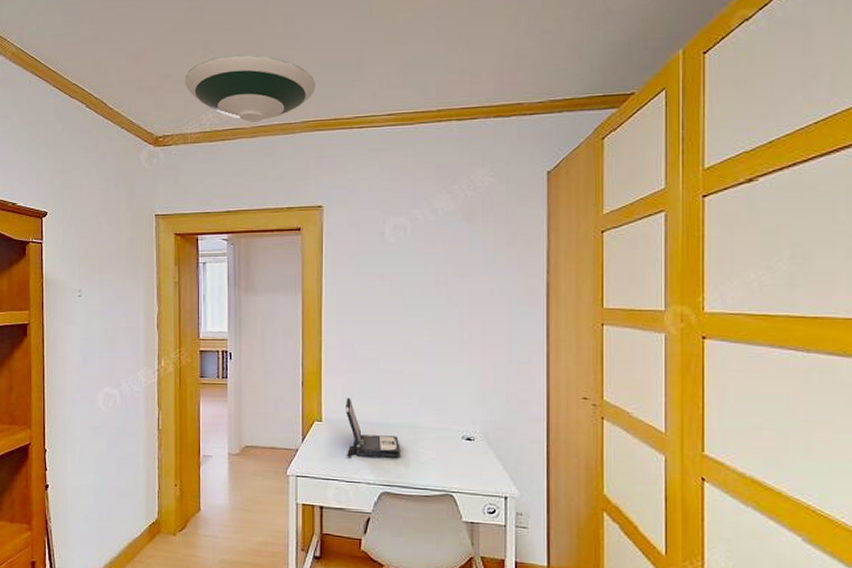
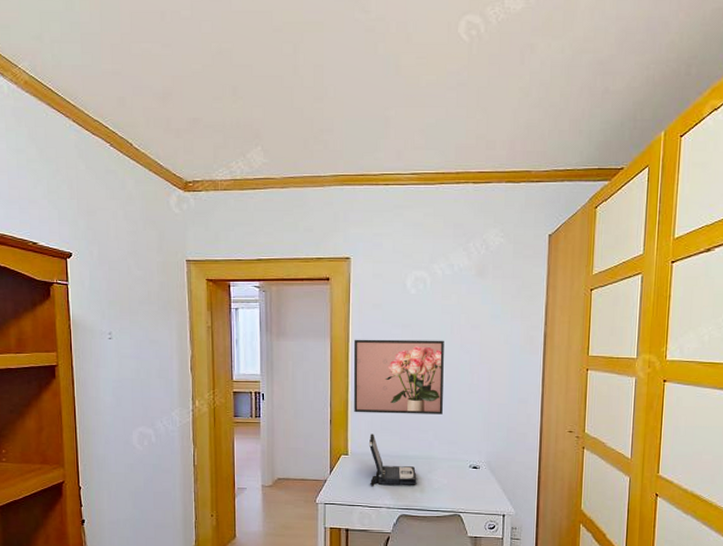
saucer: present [185,54,316,123] -> none [214,103,345,173]
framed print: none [327,292,429,377] -> present [353,339,444,414]

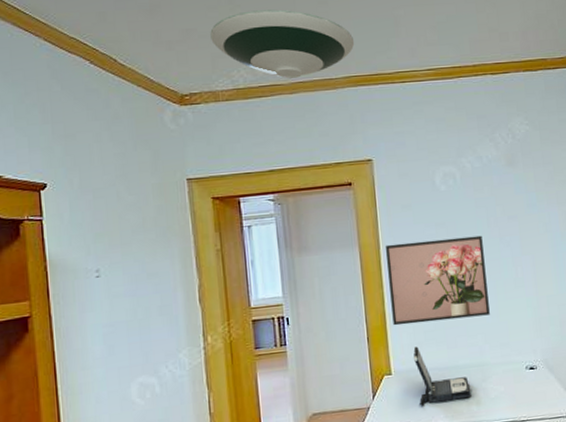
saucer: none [214,103,345,173] -> present [210,9,355,79]

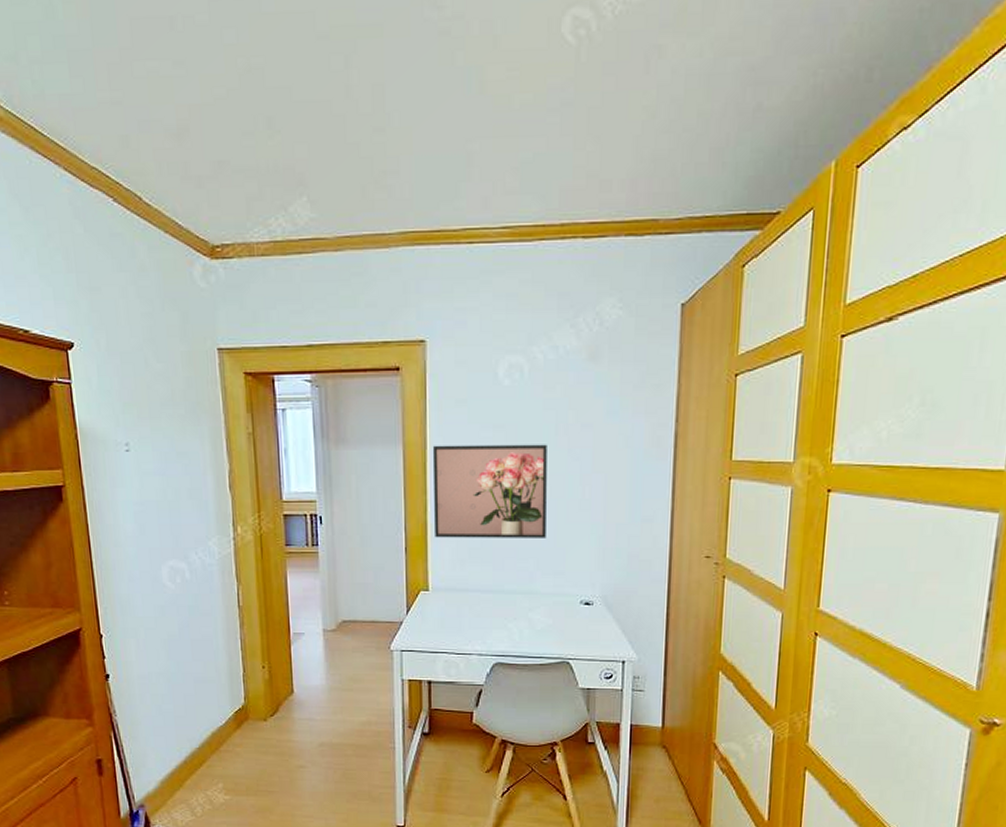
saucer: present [210,9,355,79] -> none [245,138,415,231]
laptop: present [413,346,472,406] -> none [453,564,515,628]

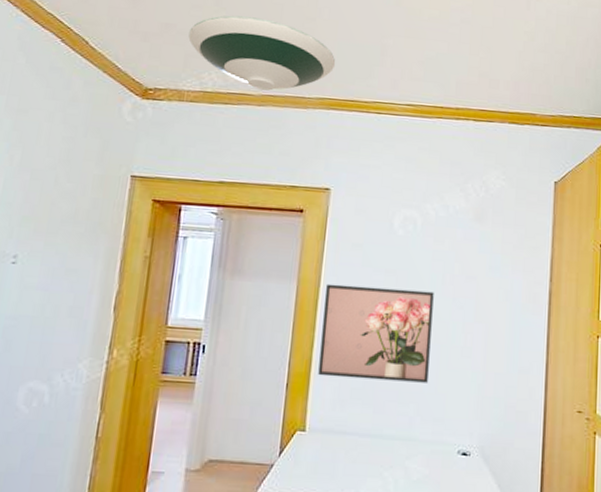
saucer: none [245,138,415,231] -> present [188,15,336,91]

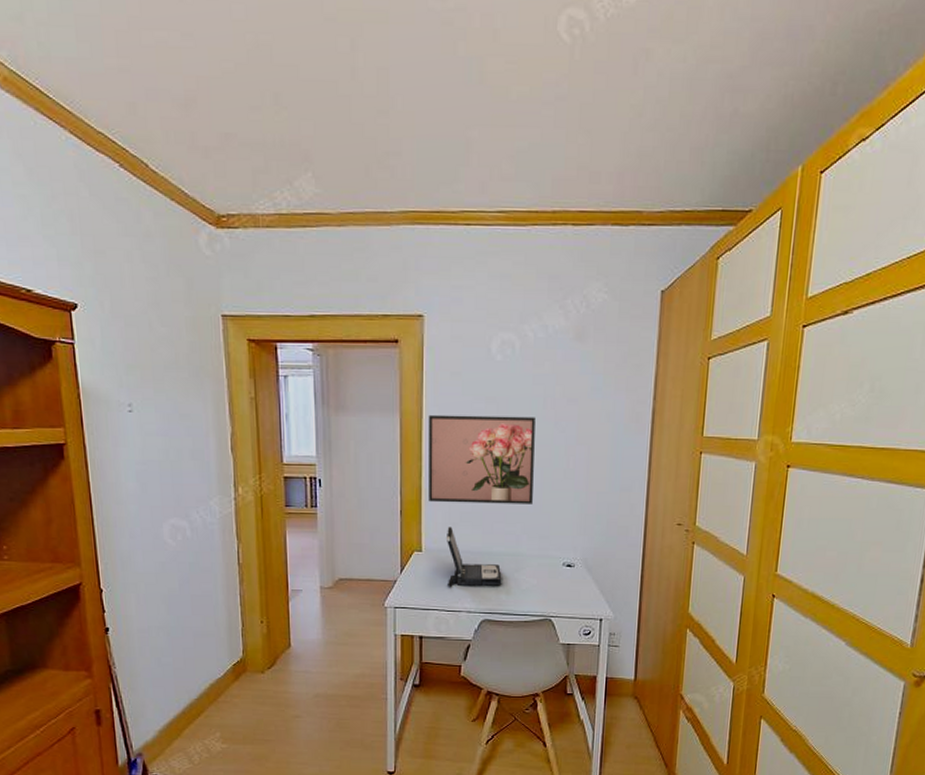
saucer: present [188,15,336,91] -> none [252,116,416,207]
laptop: none [330,404,391,475] -> present [445,527,502,587]

